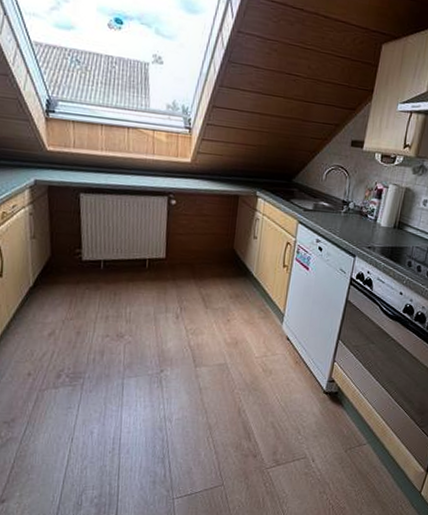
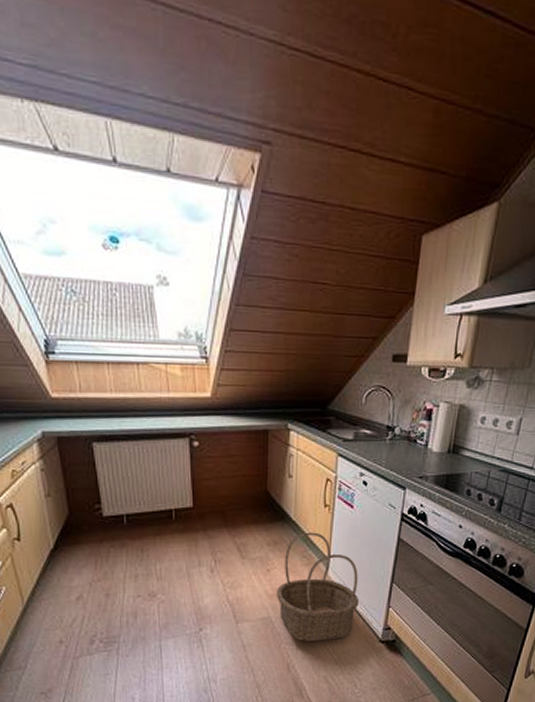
basket: none [233,288,309,389] -> present [276,532,360,641]

